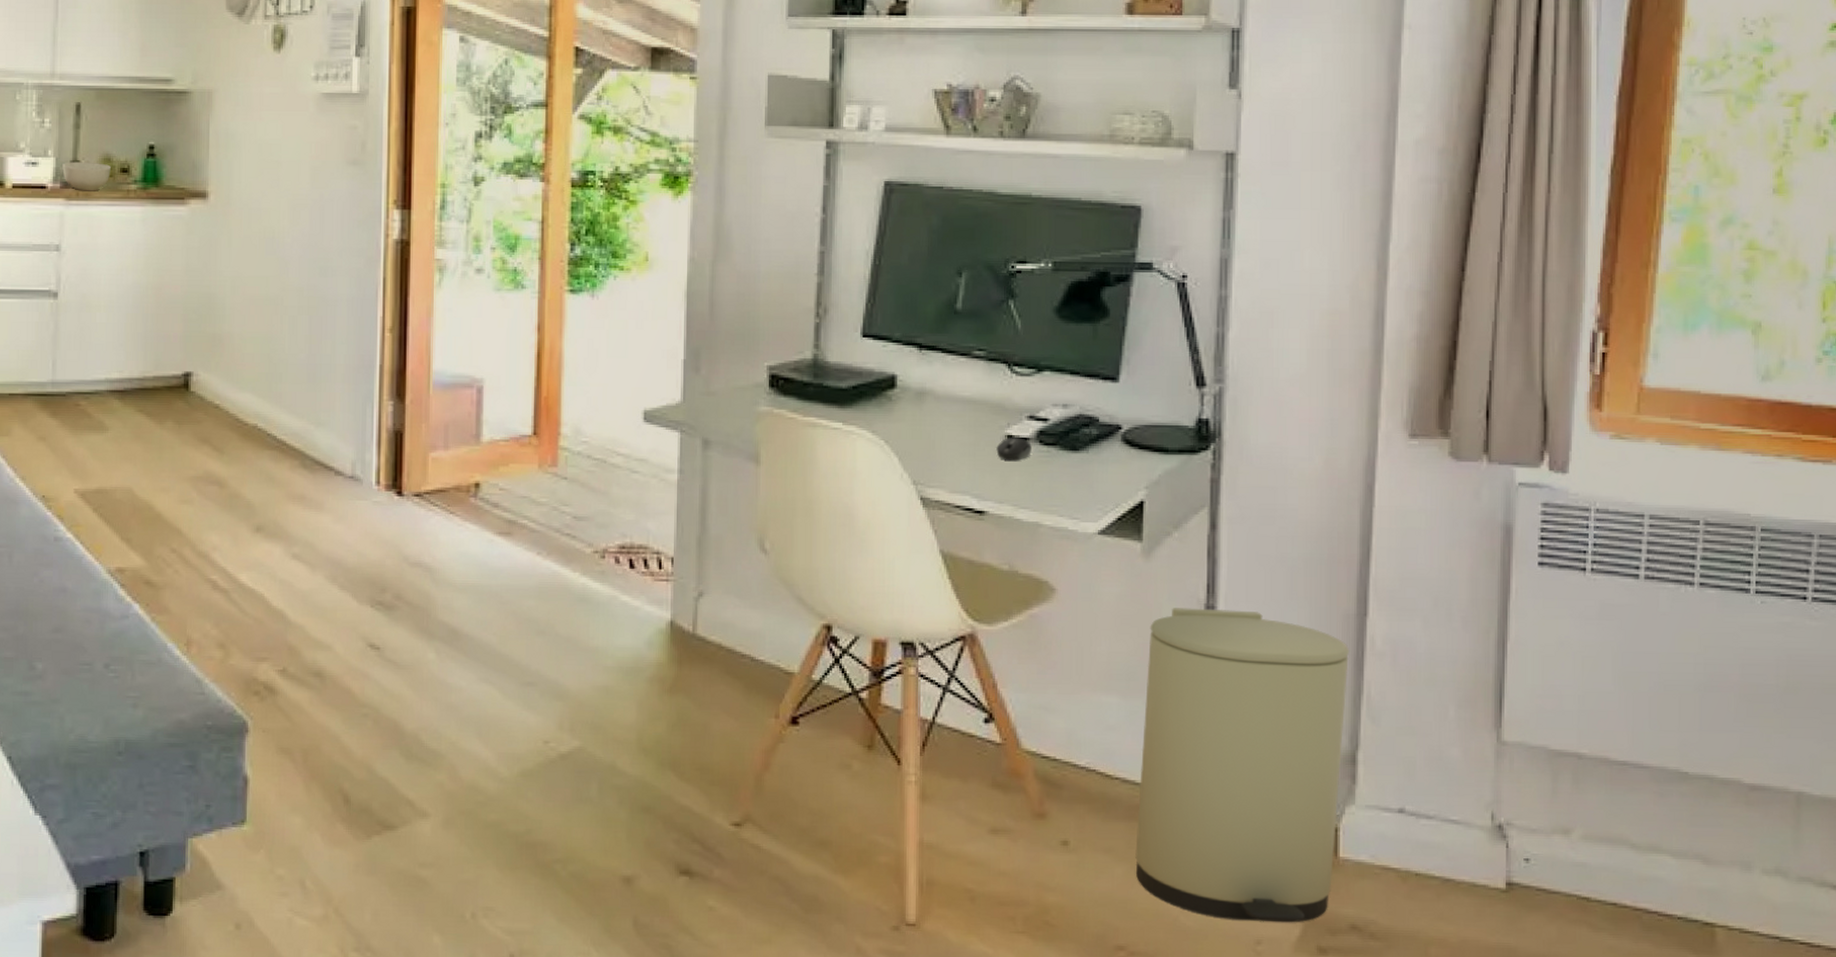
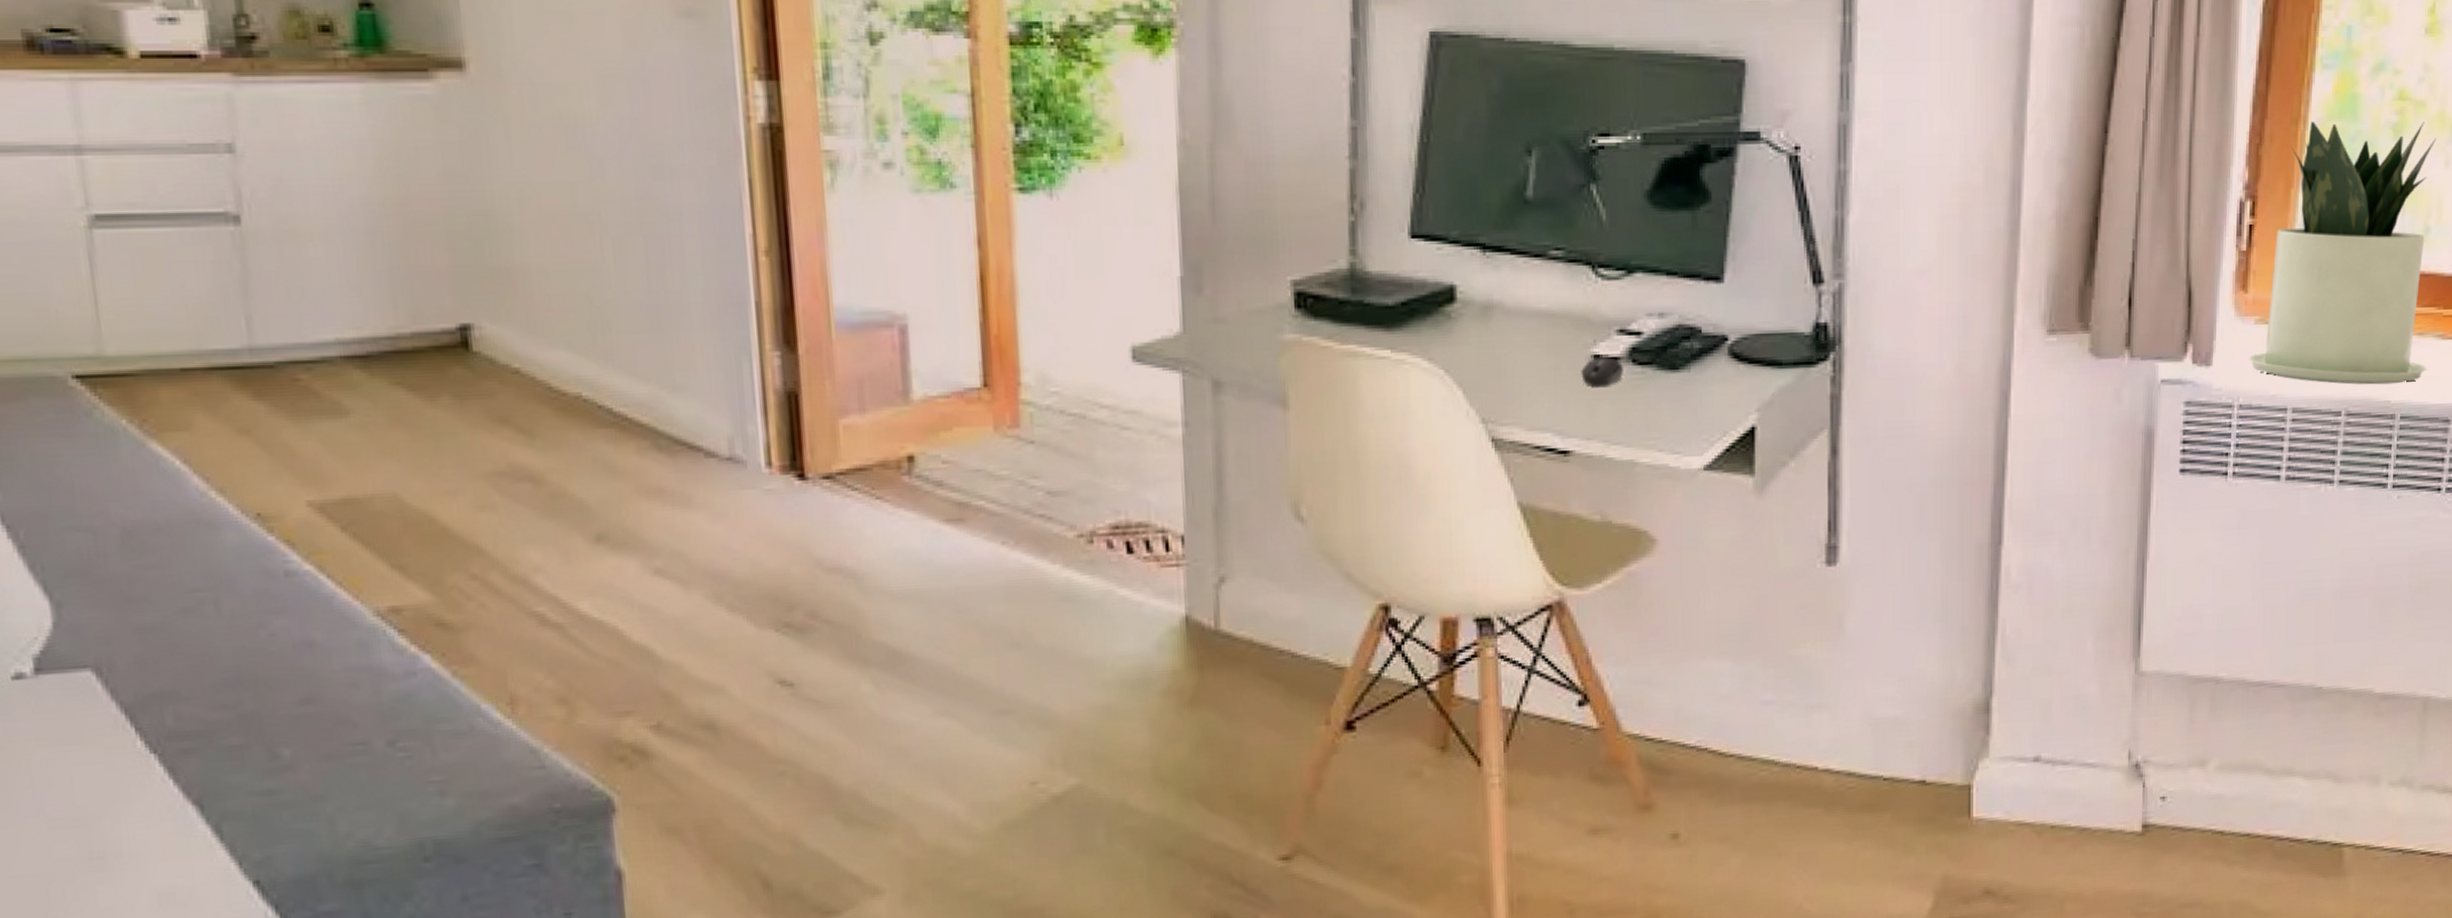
bowl: present [62,161,111,191] -> none [220,16,303,61]
pedal bin: present [1135,608,1350,922] -> none [1753,548,1984,900]
planter: none [1604,267,1788,499] -> present [2248,122,2436,385]

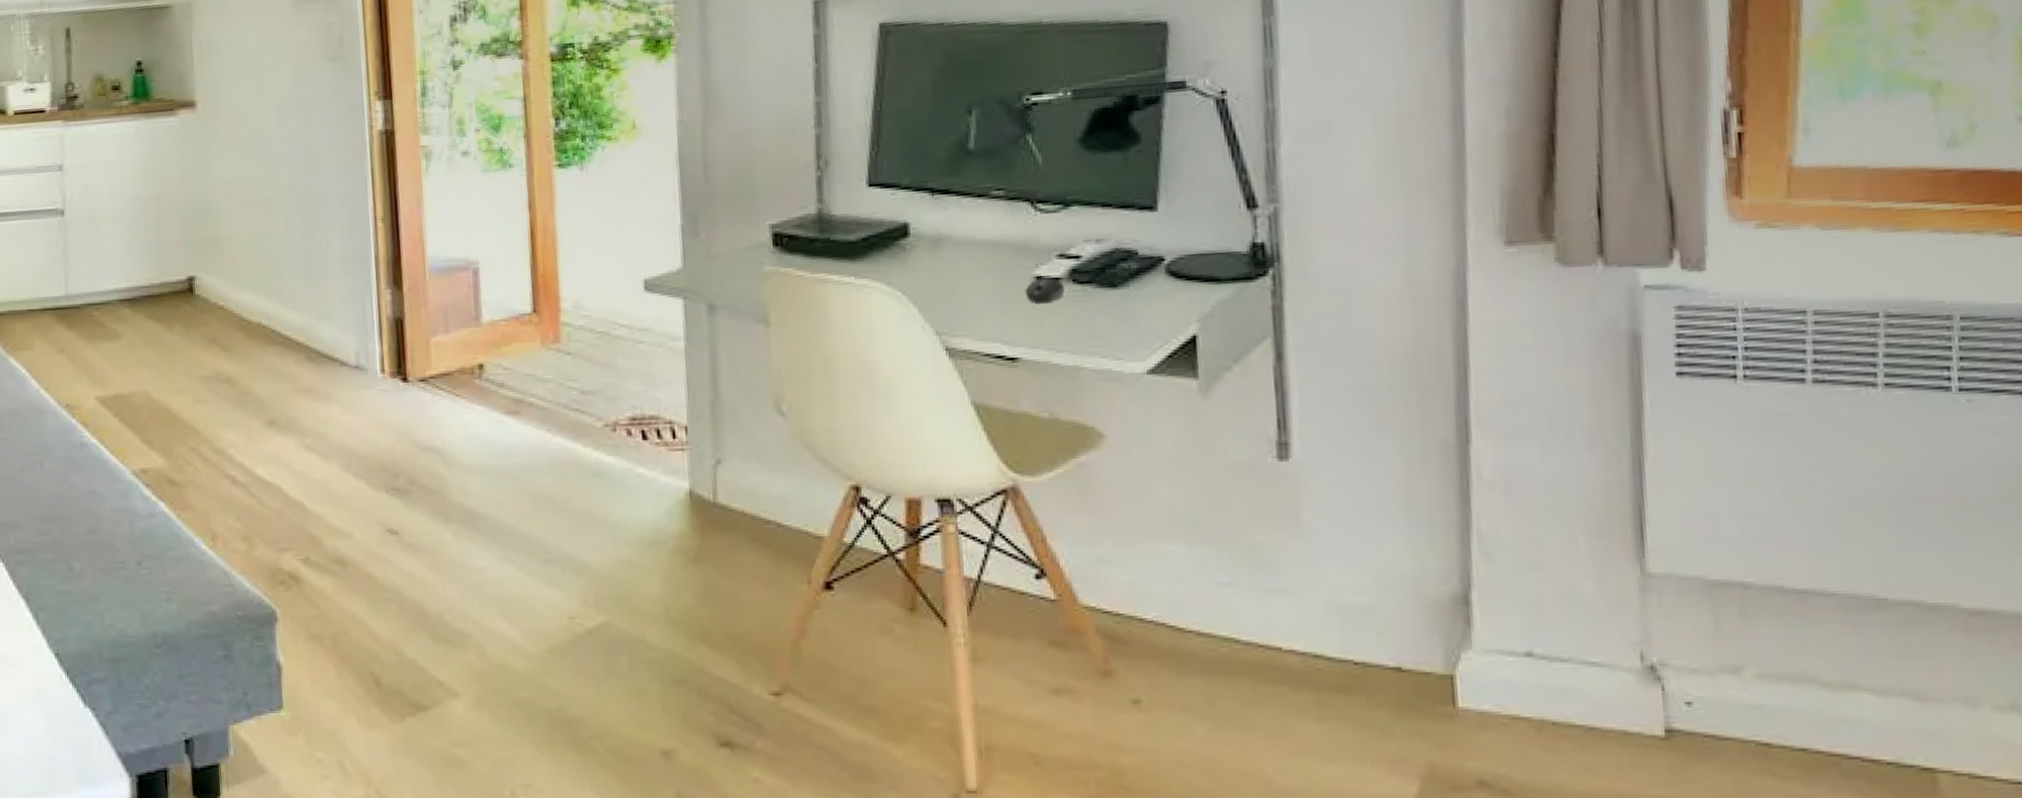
planter: present [2248,122,2436,385] -> none [1750,19,1991,286]

